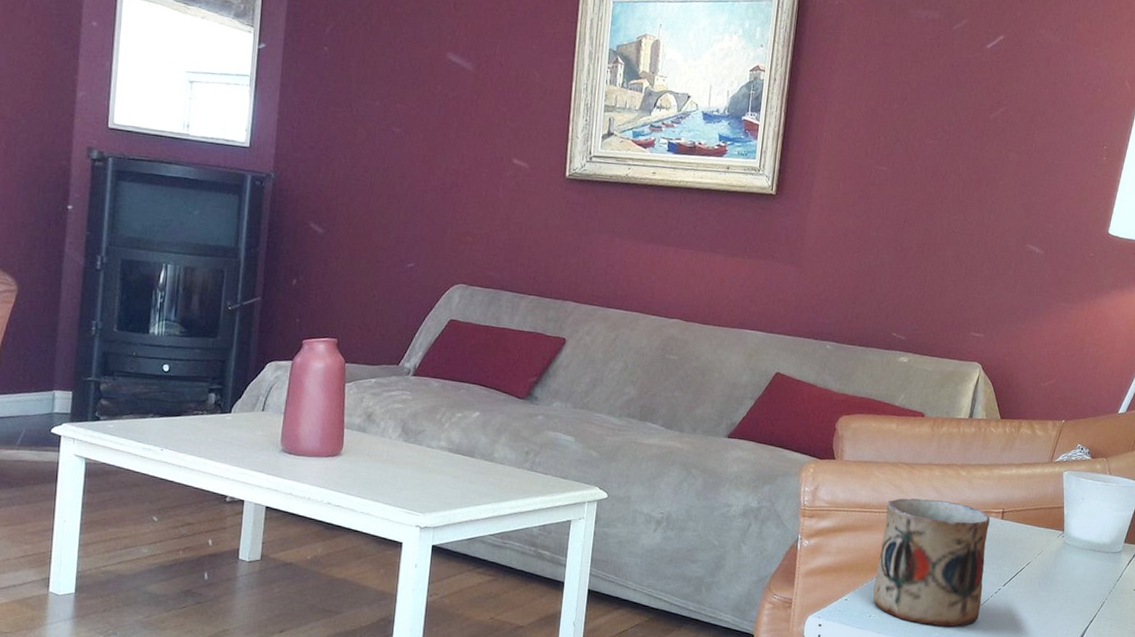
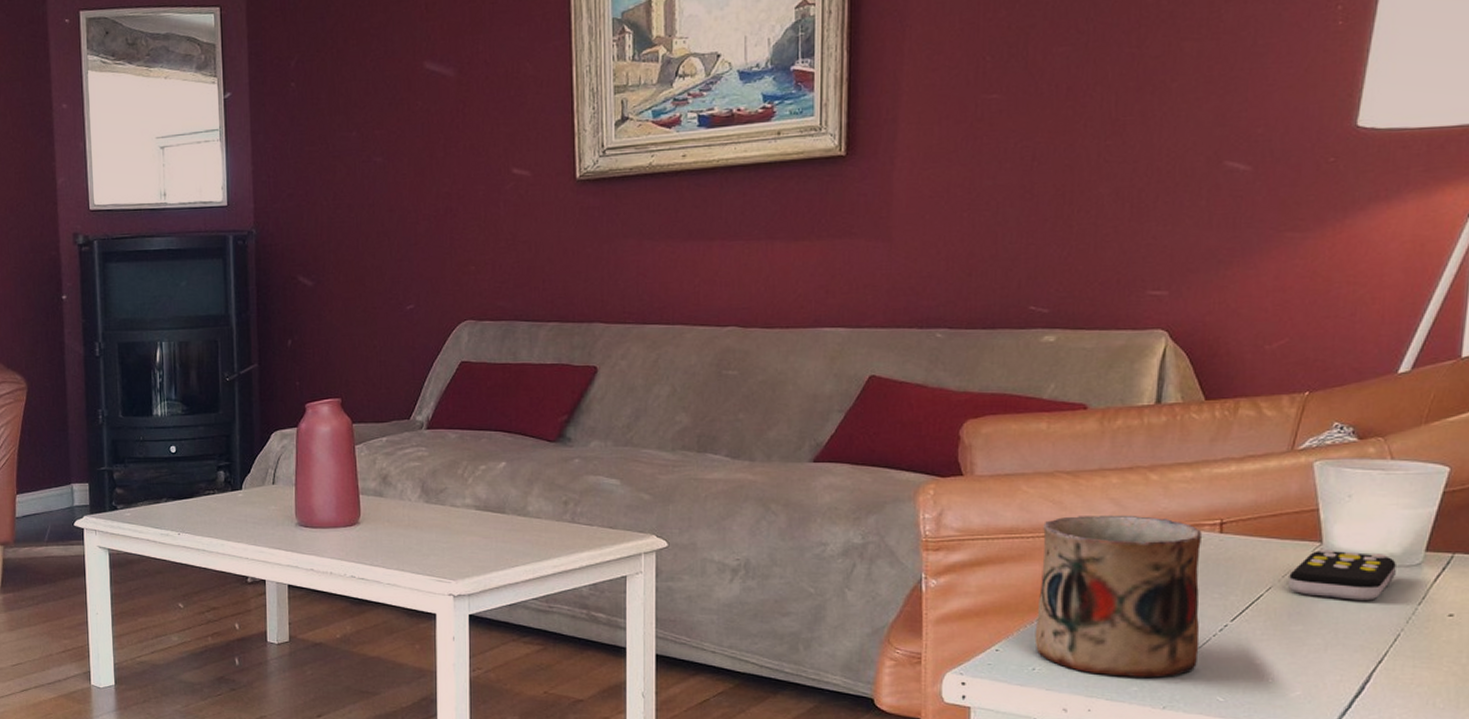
remote control: none [1041,536,1107,576] -> present [1288,549,1396,601]

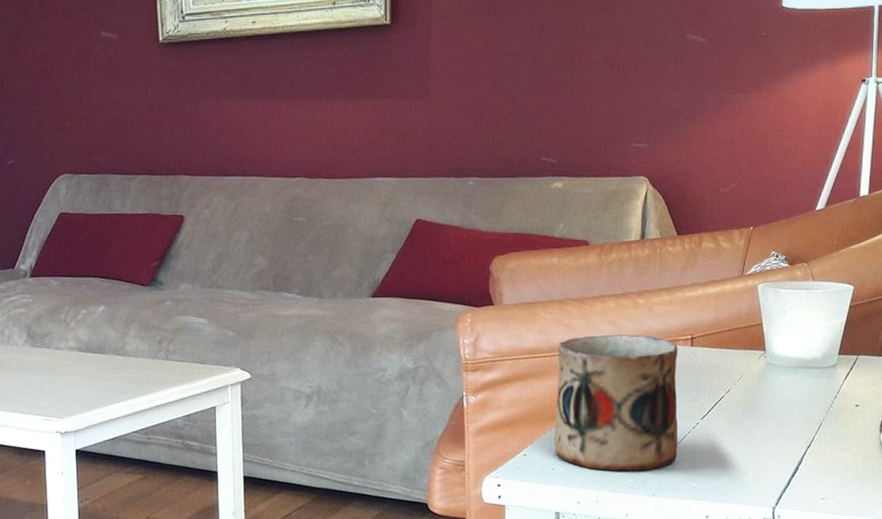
remote control: present [1288,549,1396,601] -> none [742,356,818,397]

